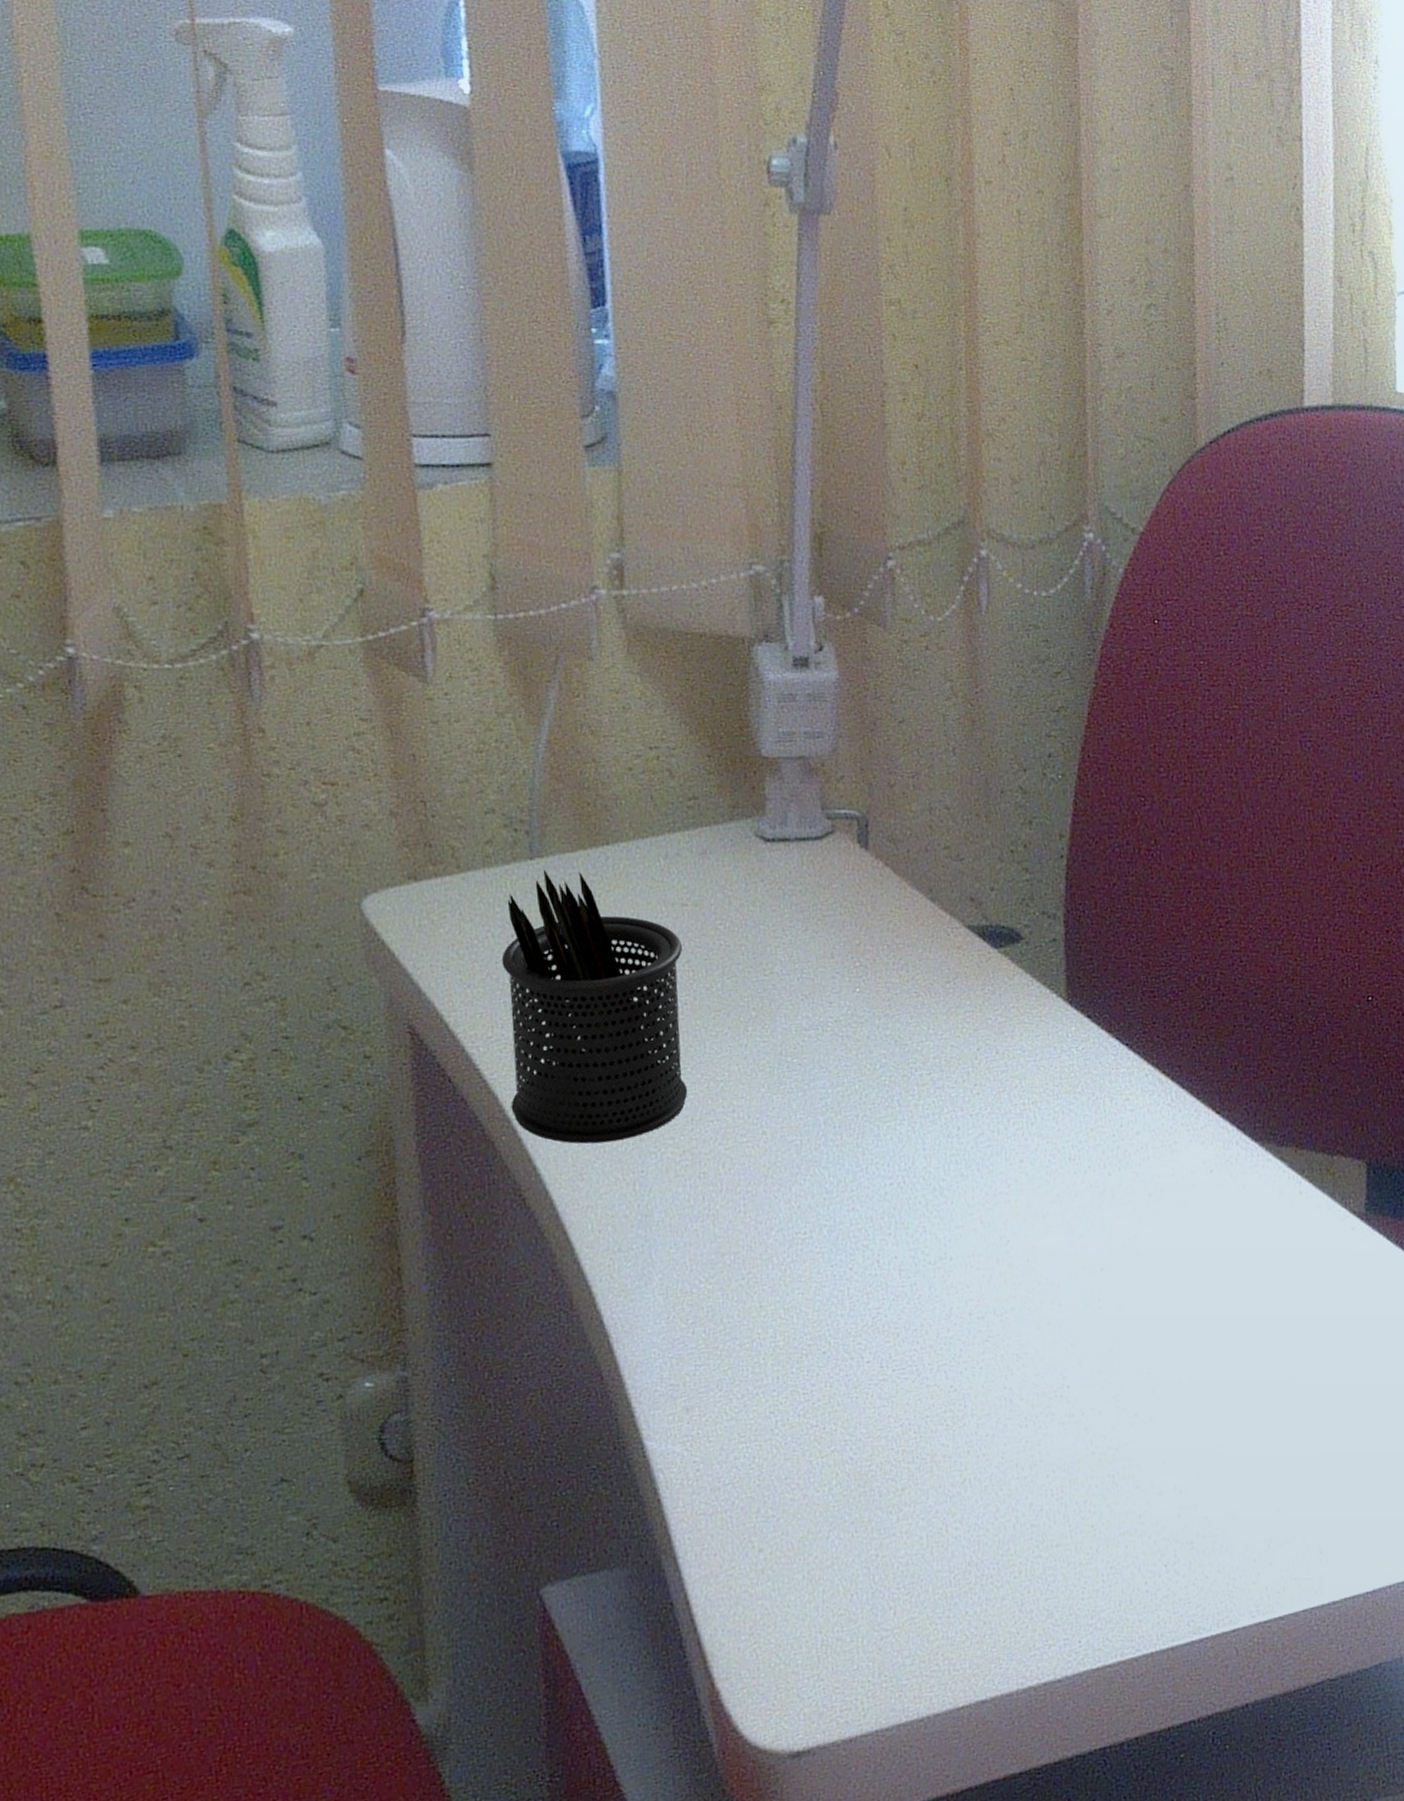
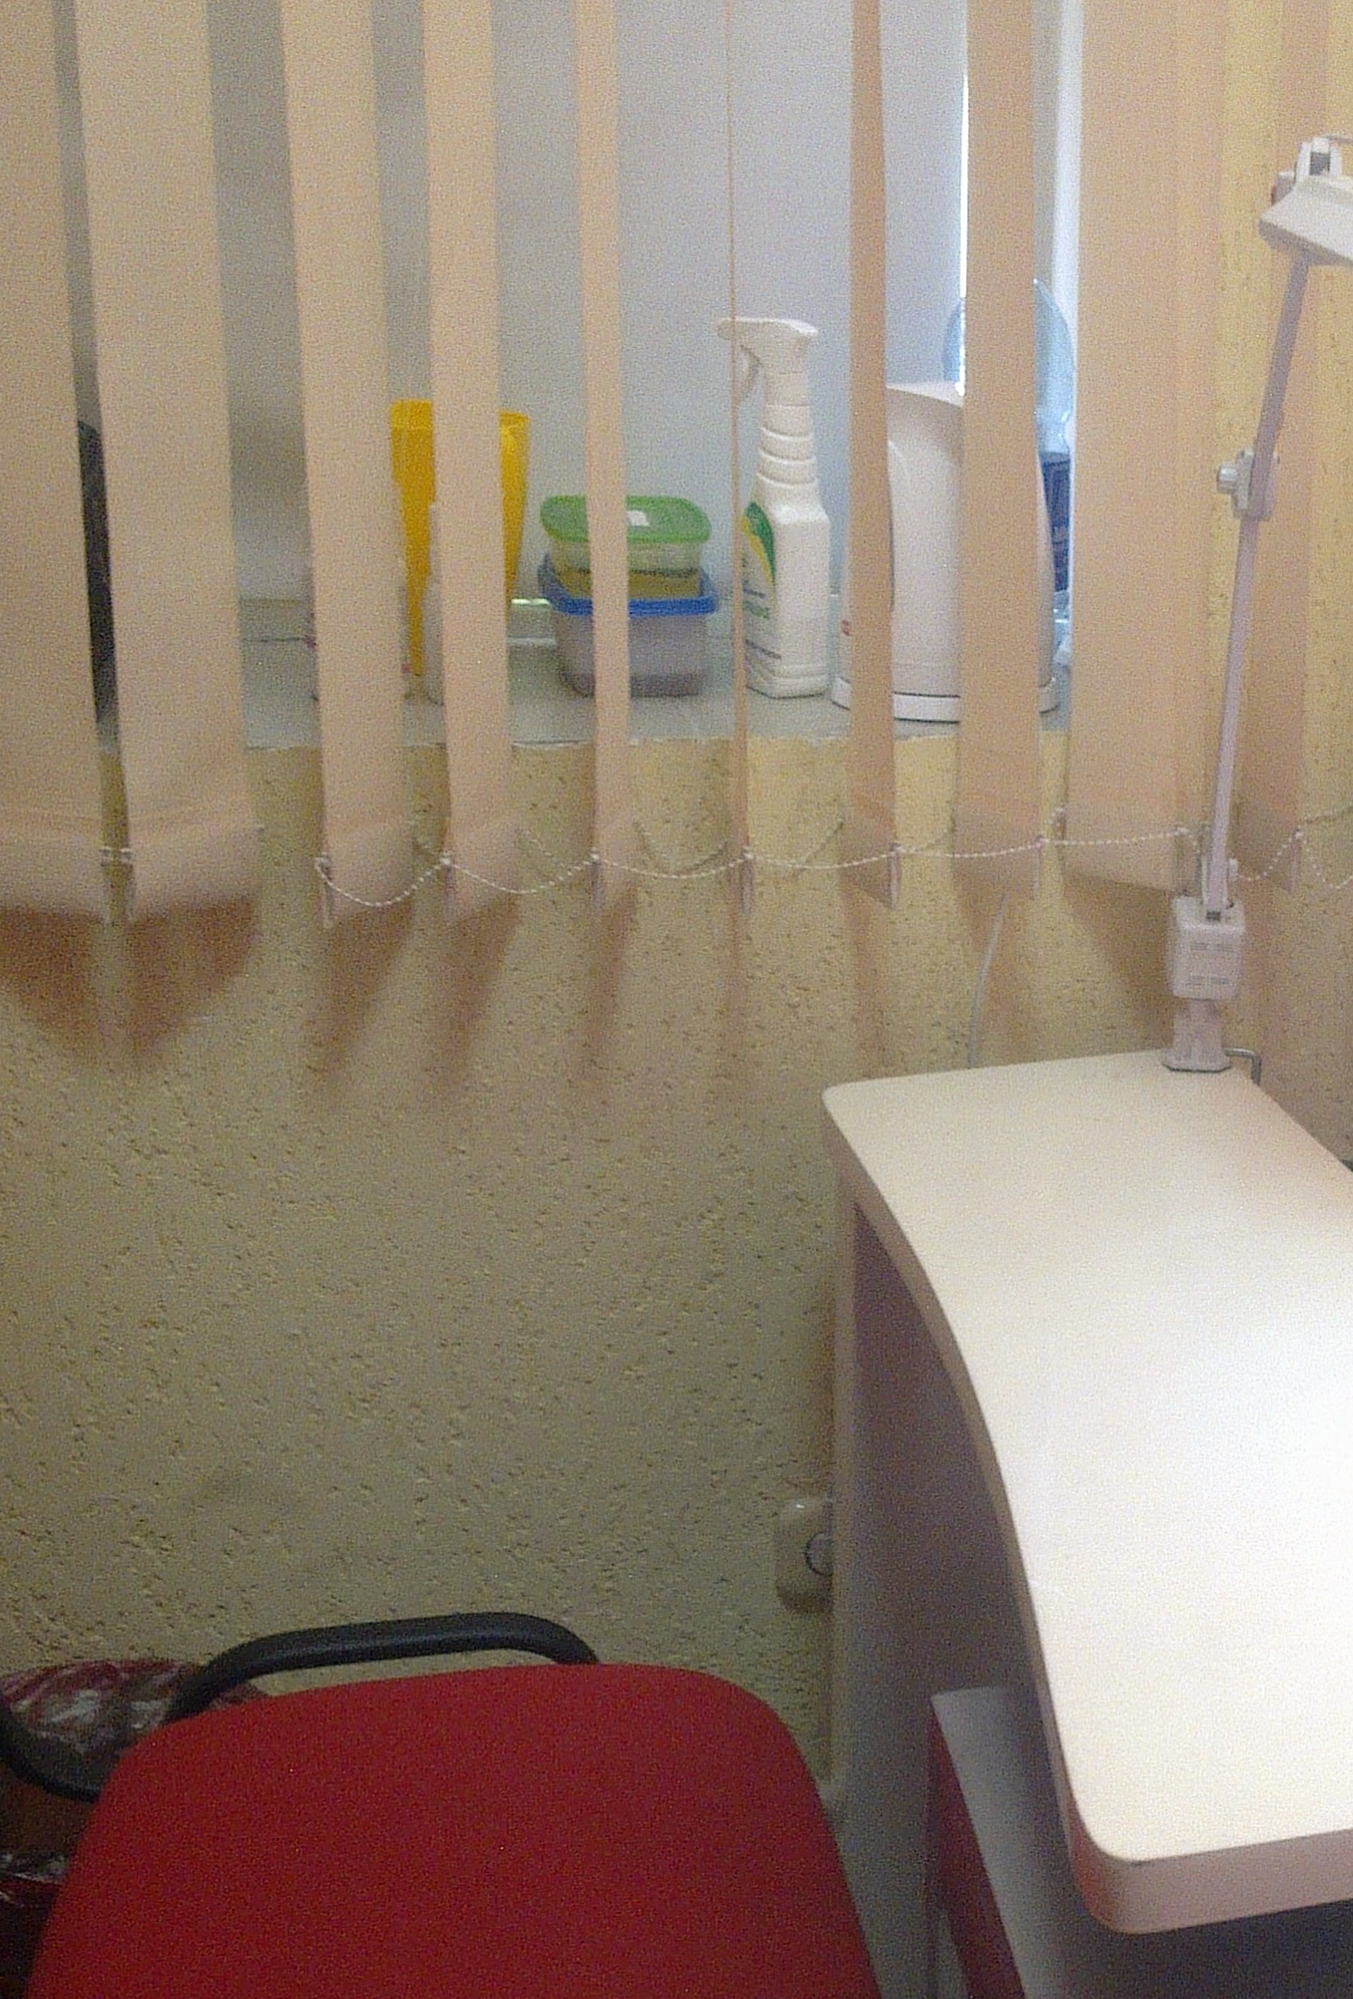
pen holder: present [501,869,688,1144] -> none [936,1078,1092,1320]

